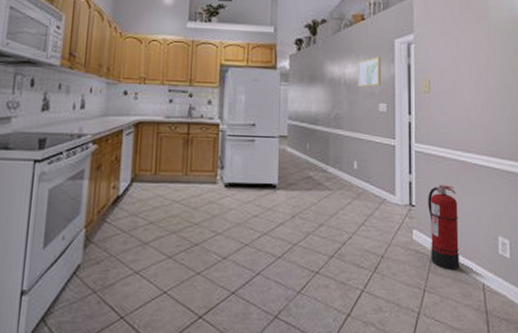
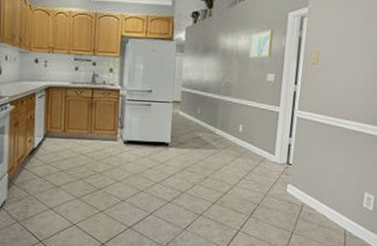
fire extinguisher: present [428,185,460,271] -> none [301,147,332,218]

